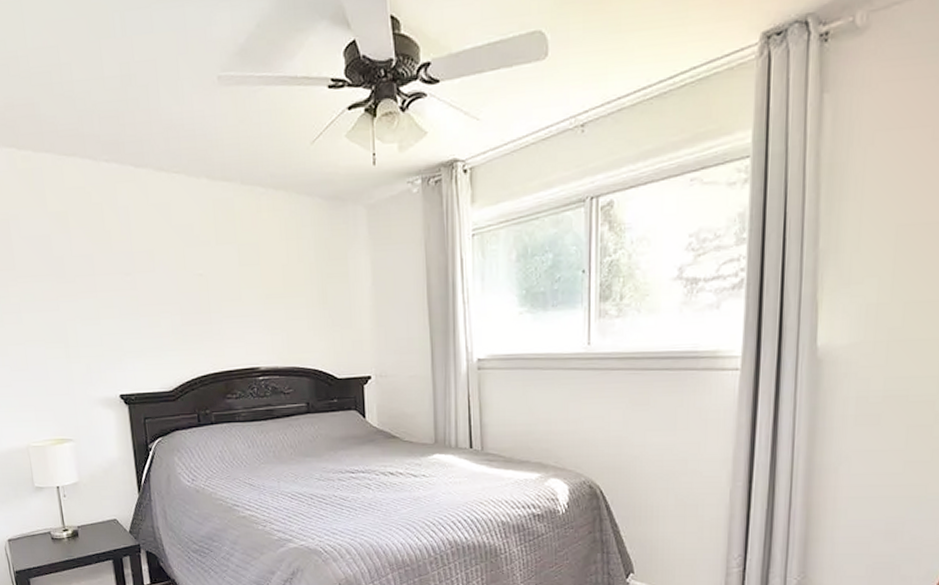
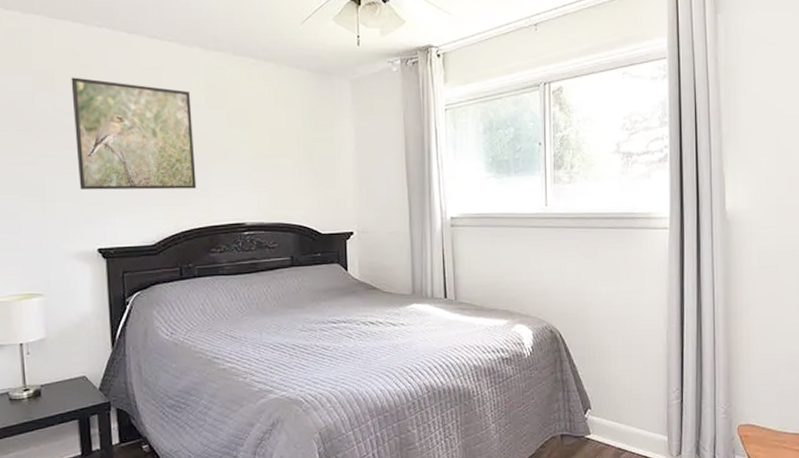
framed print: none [84,217,210,336] -> present [71,77,197,190]

